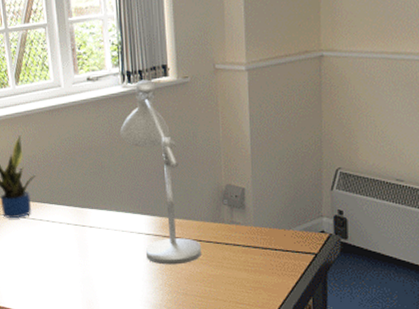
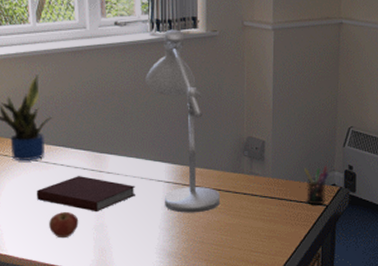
notebook: none [26,231,118,266] -> present [36,176,136,212]
apple: none [40,265,67,291] -> present [49,211,79,238]
pen holder: none [289,212,317,254] -> present [304,166,329,205]

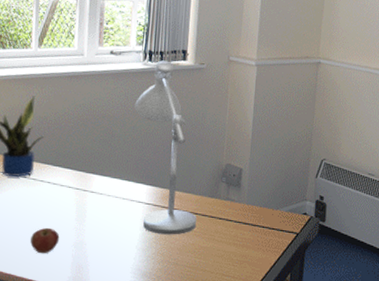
notebook: present [36,176,136,212] -> none [21,194,117,230]
pen holder: present [304,166,329,205] -> none [278,195,301,233]

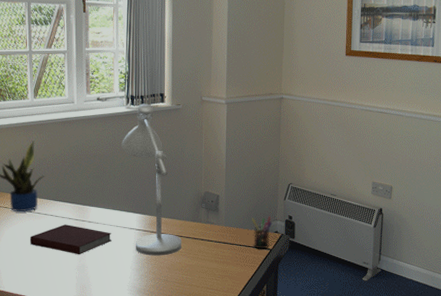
notebook: none [21,194,117,230] -> present [29,224,112,255]
apple: present [30,227,60,254] -> none [40,254,64,277]
pen holder: none [278,195,301,233] -> present [252,216,273,249]

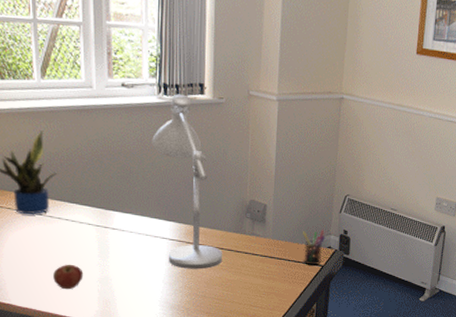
notebook: present [29,224,112,255] -> none [40,231,140,266]
apple: none [40,254,64,277] -> present [53,264,84,290]

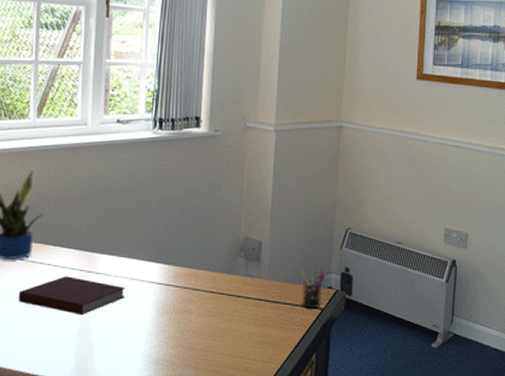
notebook: none [40,231,140,266] -> present [18,276,125,316]
apple: present [53,264,84,290] -> none [29,314,62,344]
desk lamp: present [152,94,222,270] -> none [144,128,213,317]

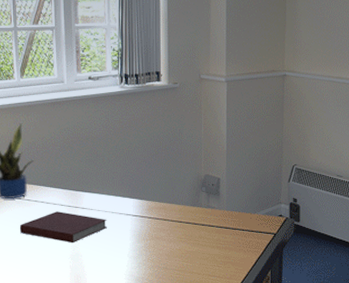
pen holder: present [301,268,326,309] -> none [255,199,277,234]

